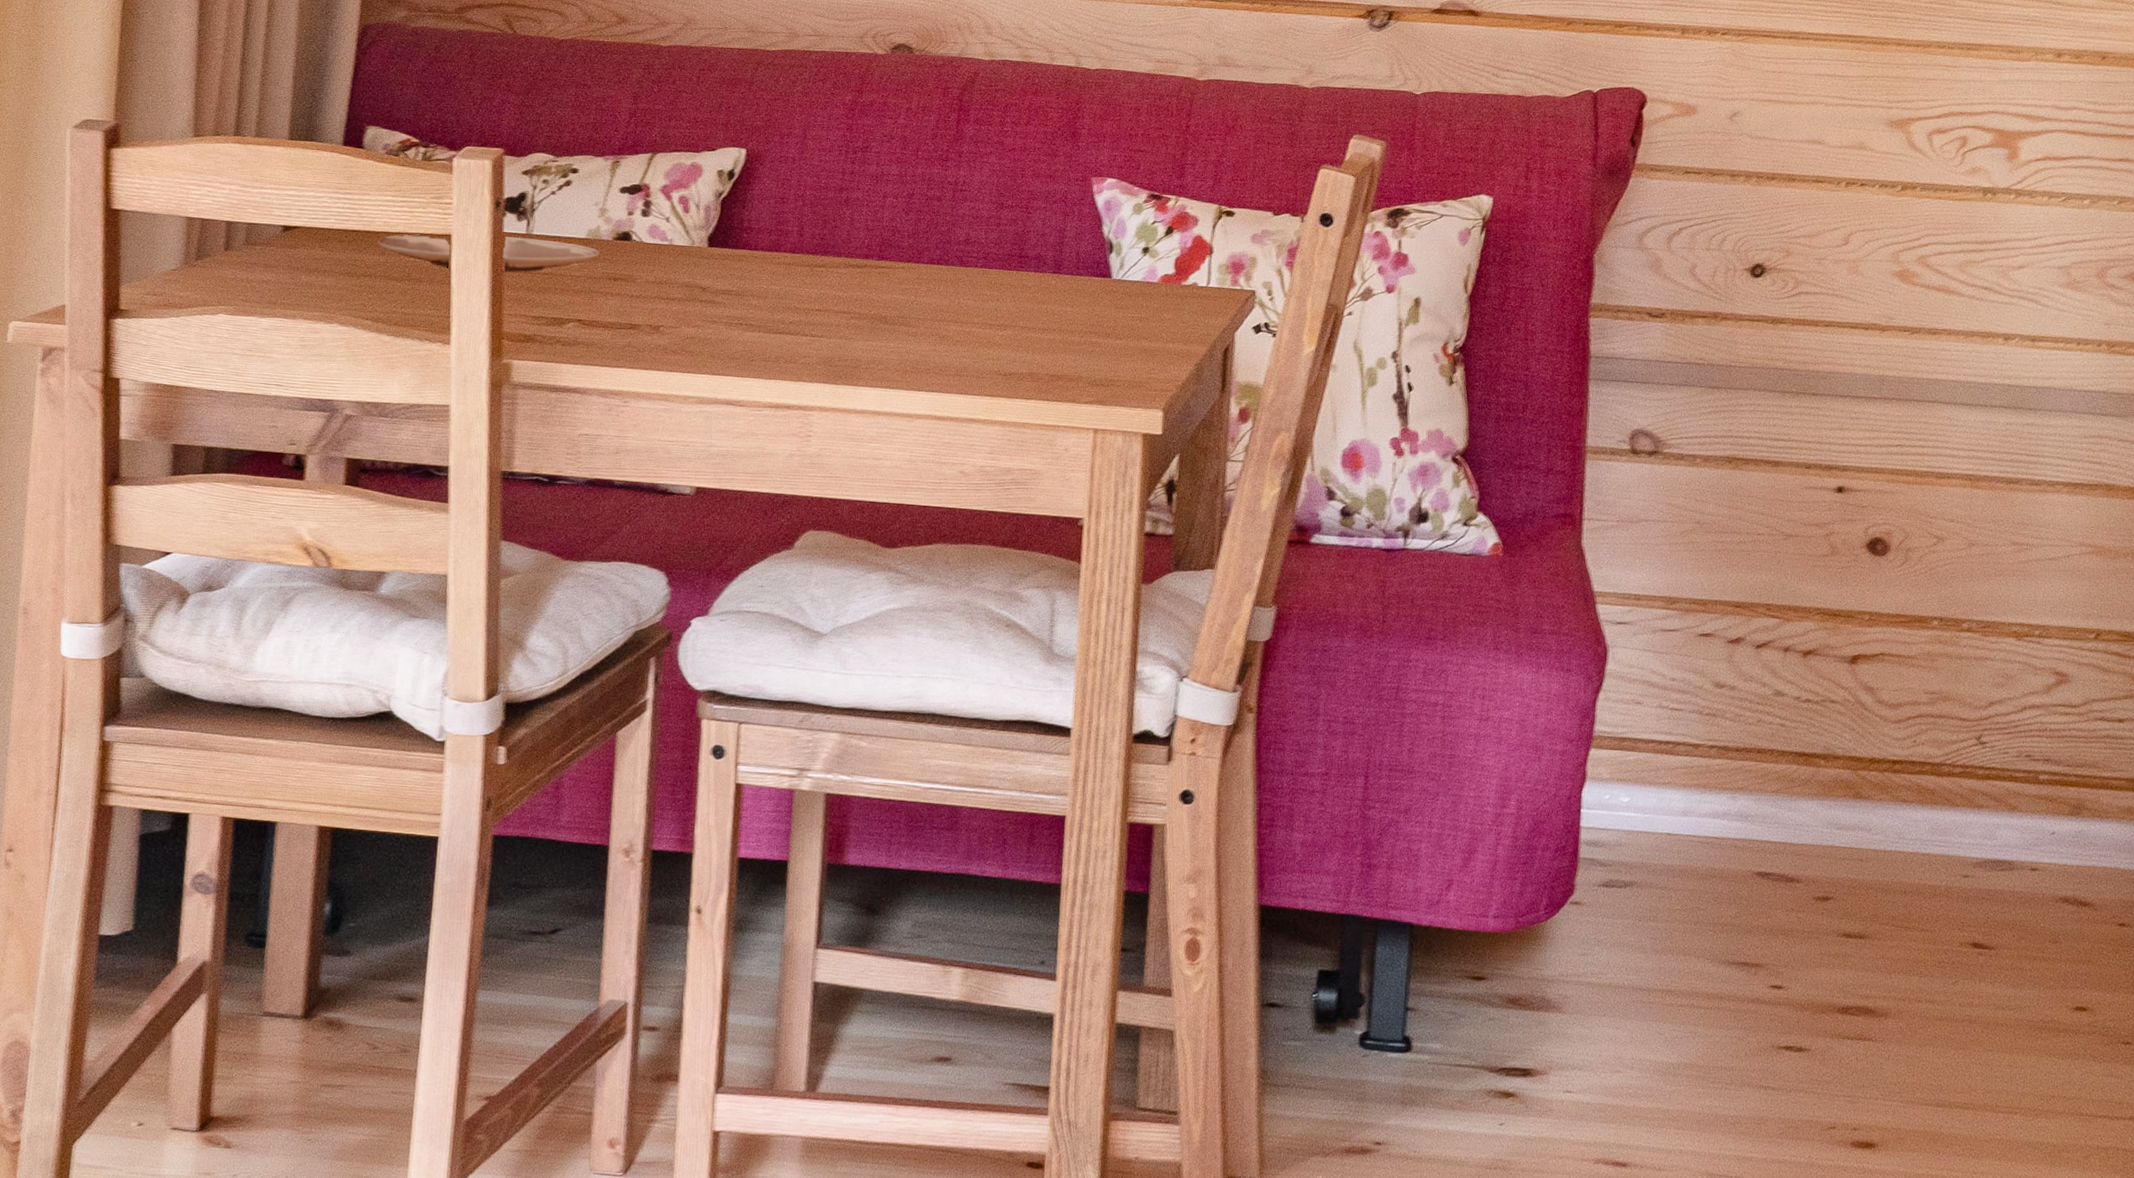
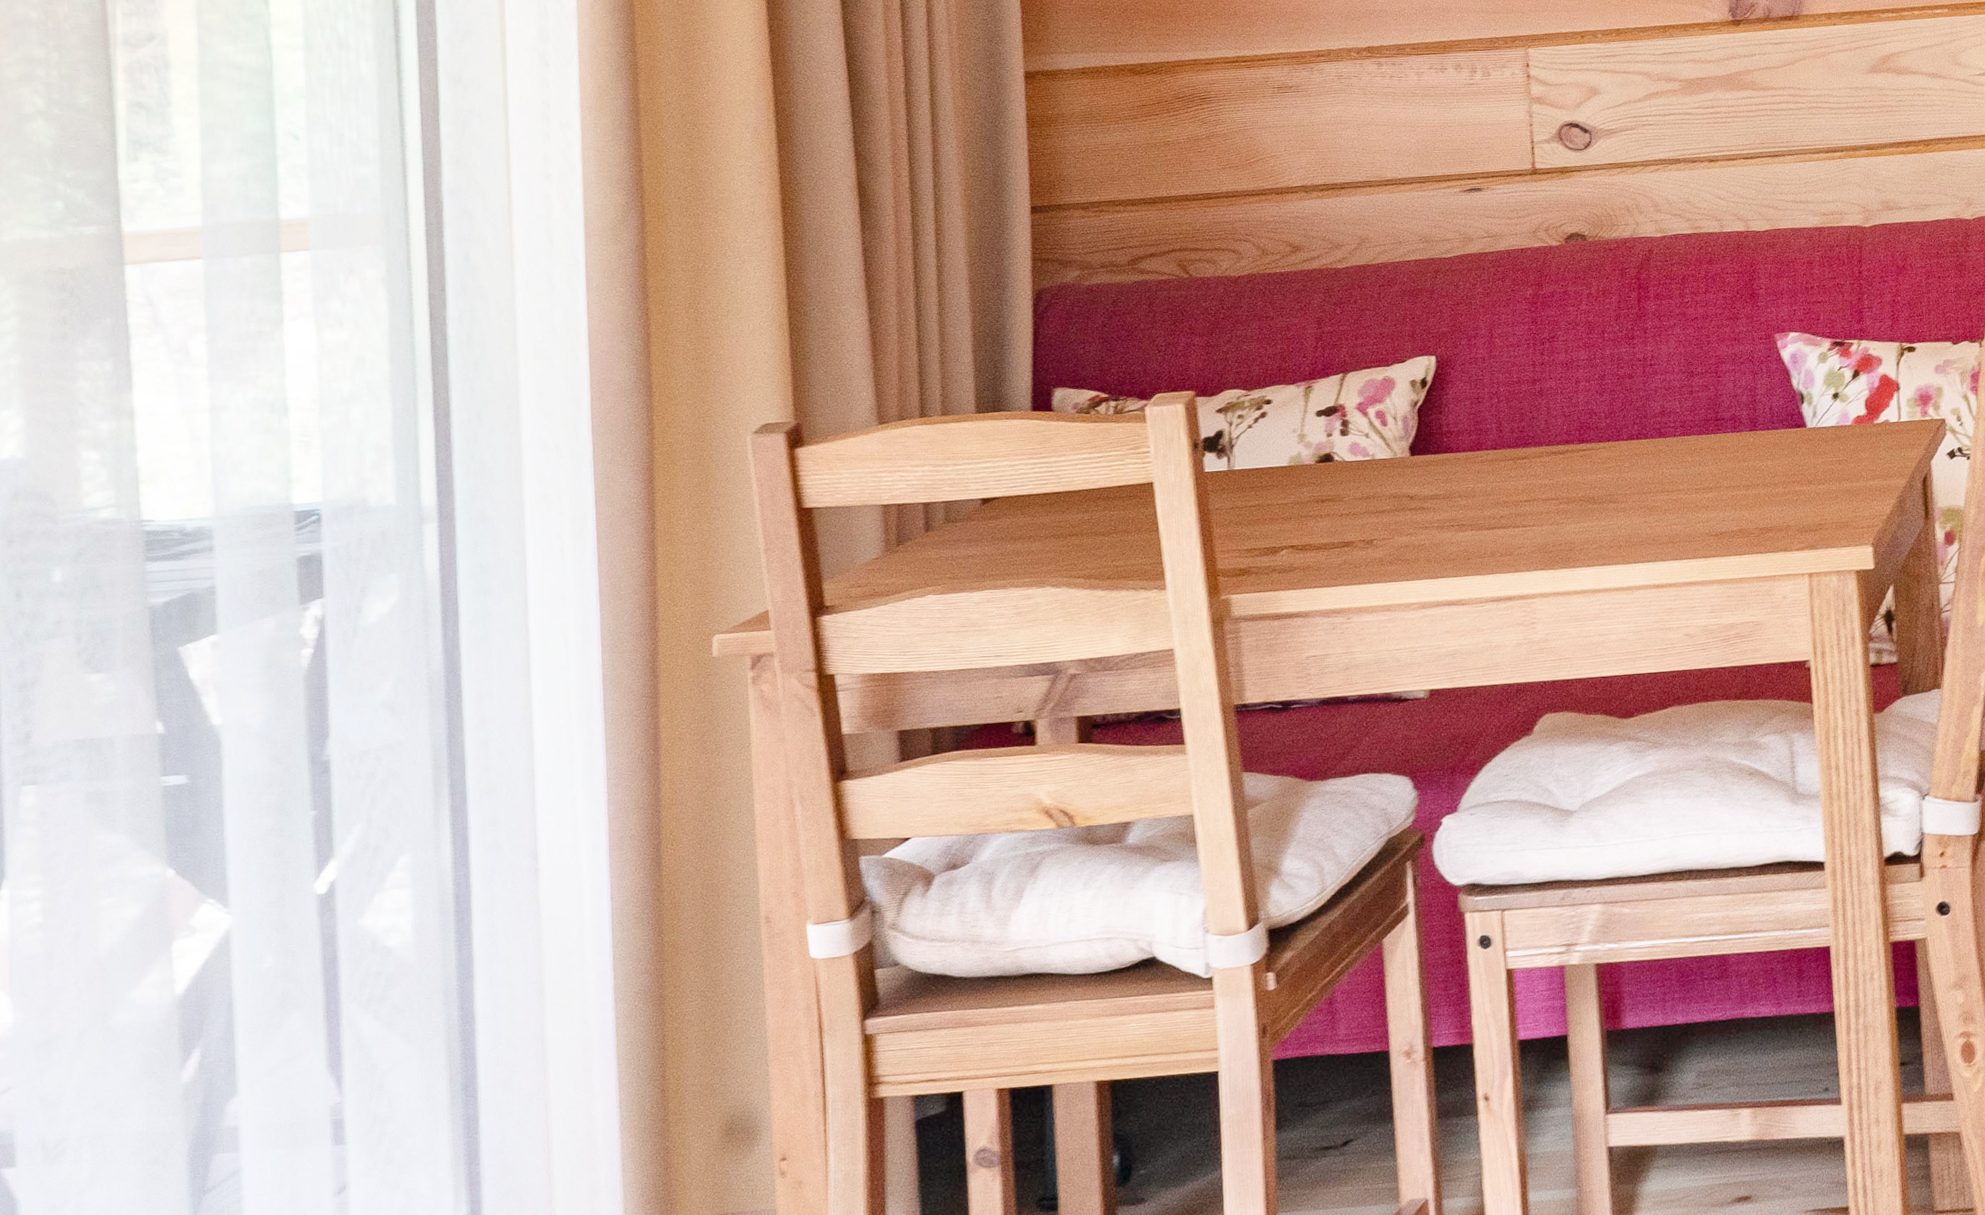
plate: present [377,234,600,273] -> none [1079,472,1304,516]

